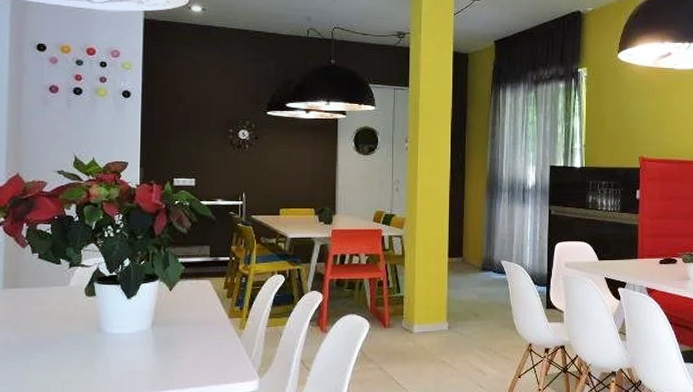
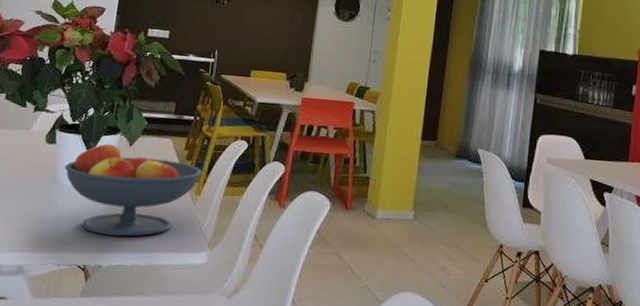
fruit bowl: none [107,290,244,375] -> present [64,142,202,237]

